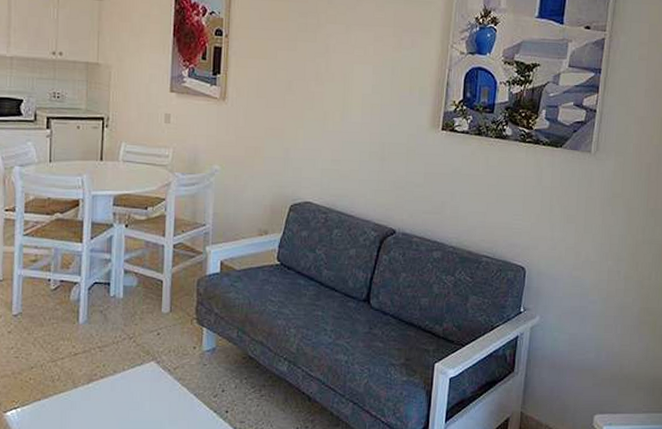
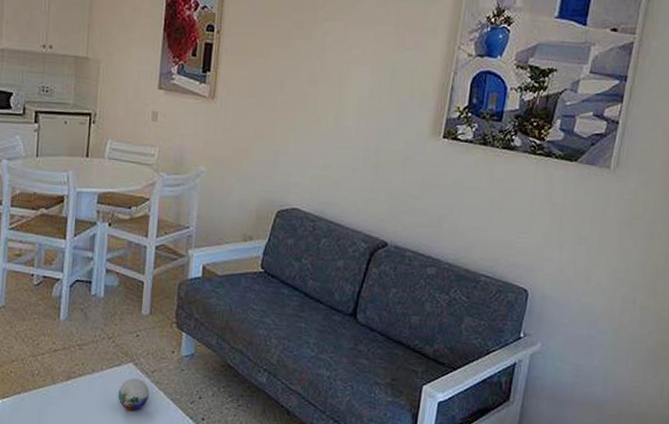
decorative orb: none [141,377,173,408] -> present [118,378,150,411]

